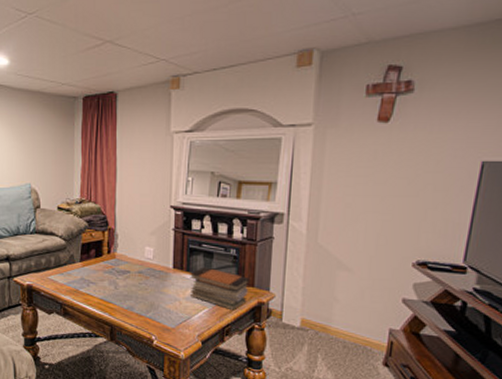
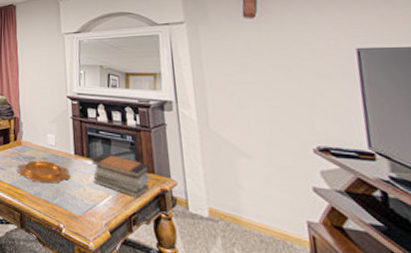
decorative bowl: none [109,274,167,297] -> present [17,160,71,183]

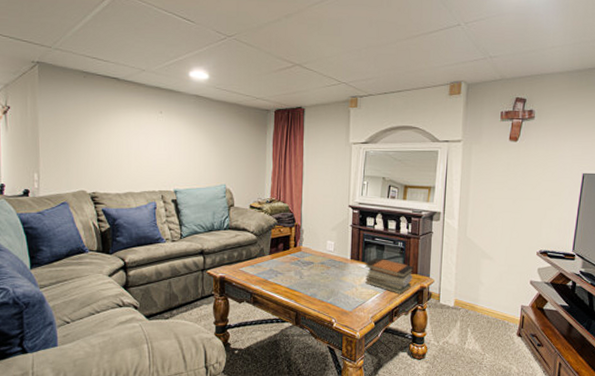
decorative bowl: present [17,160,71,183] -> none [295,265,346,285]

